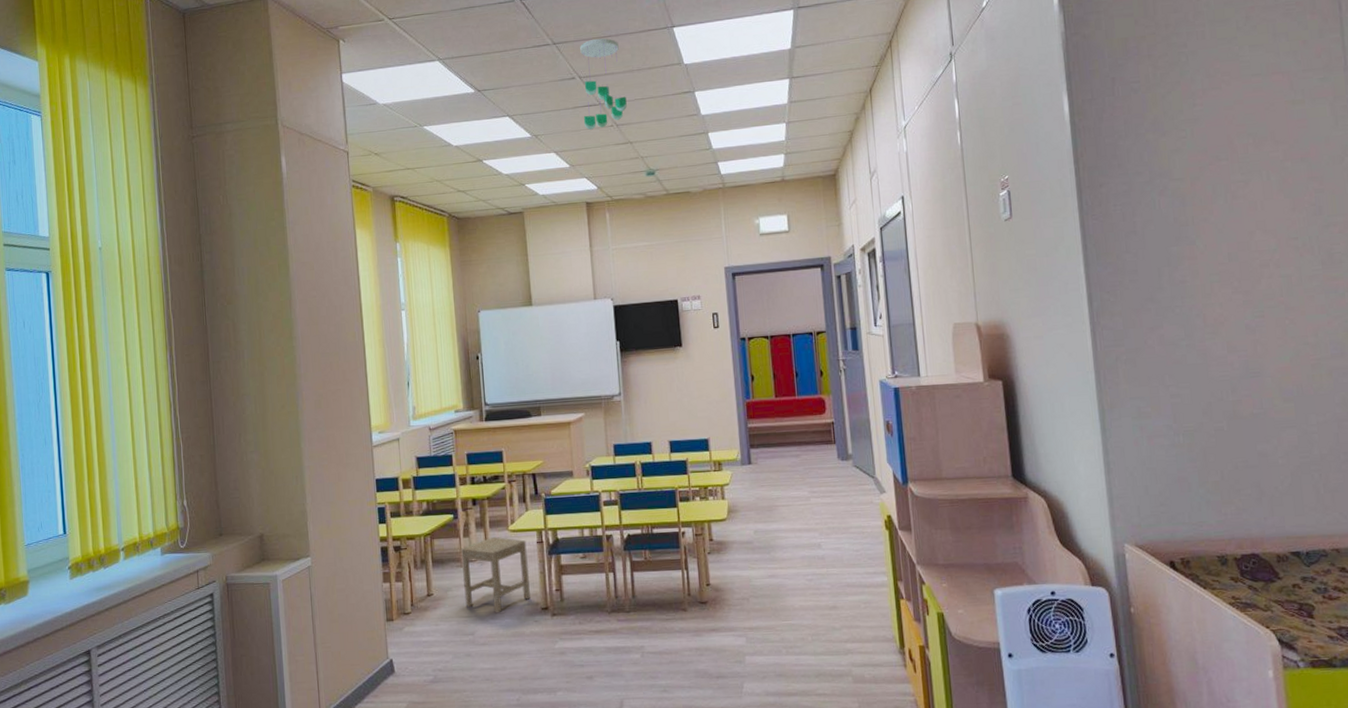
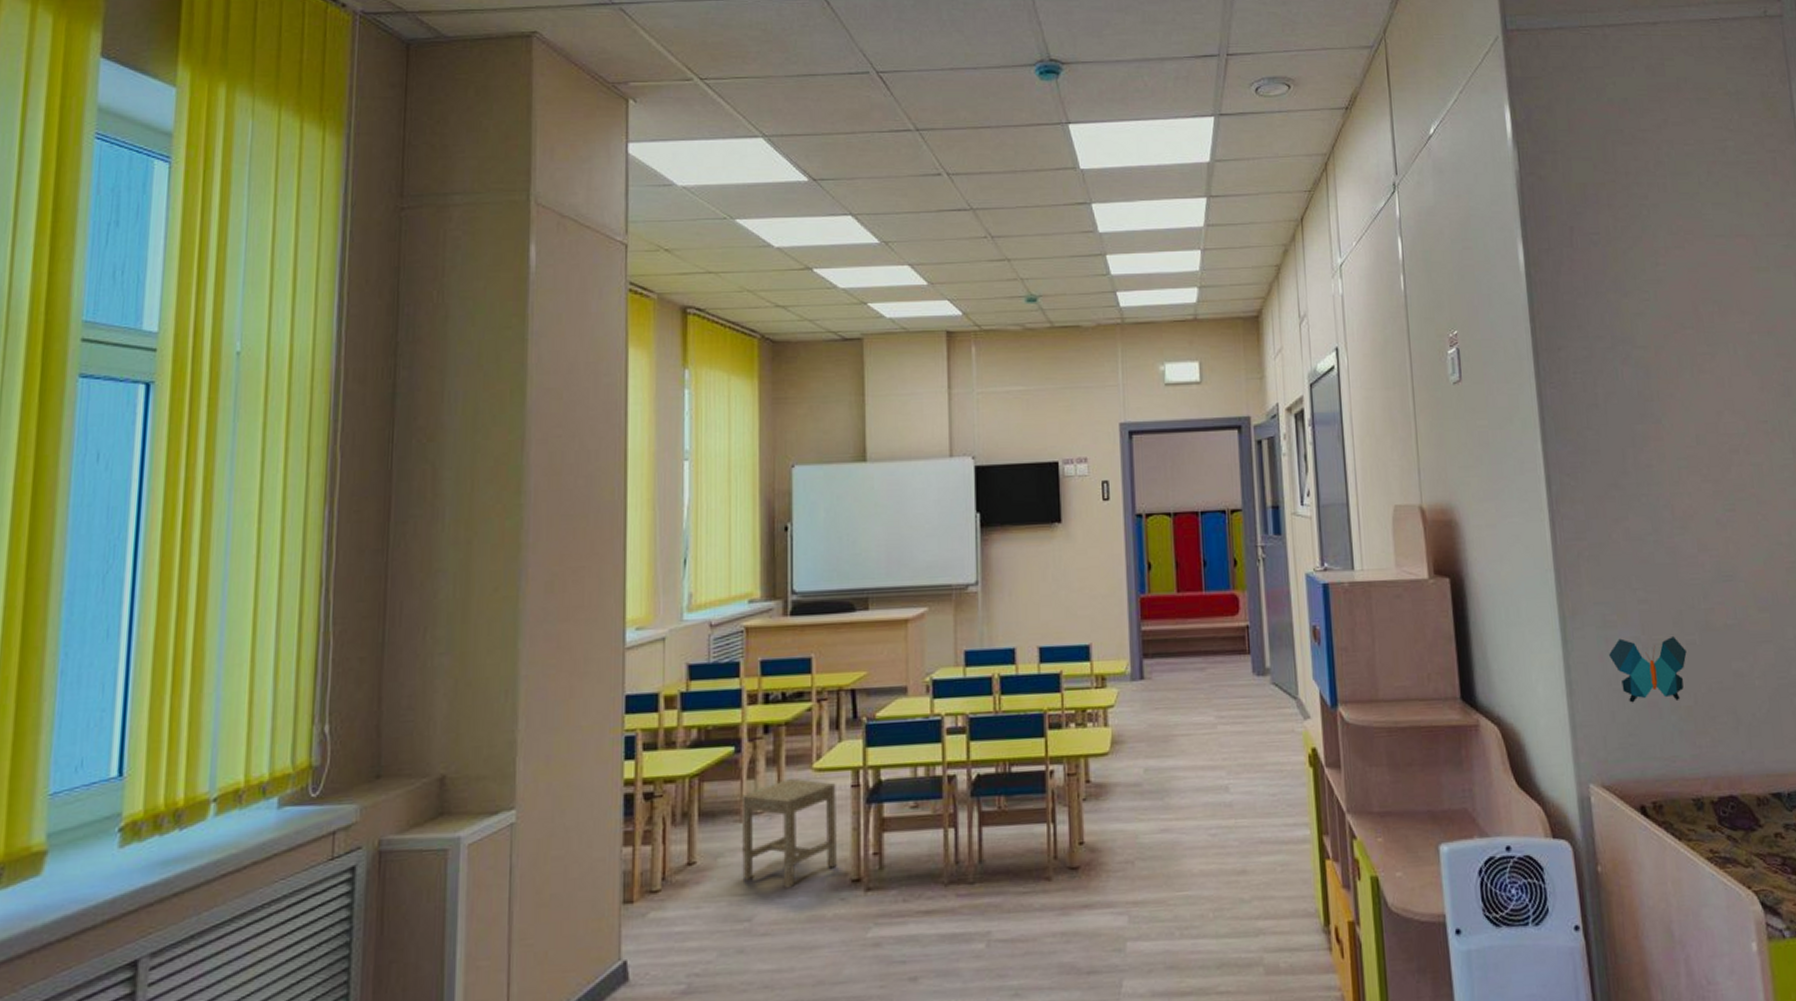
ceiling mobile: present [580,38,627,130] -> none [949,128,1006,240]
decorative butterfly: none [1143,423,1215,479] -> present [1609,635,1687,703]

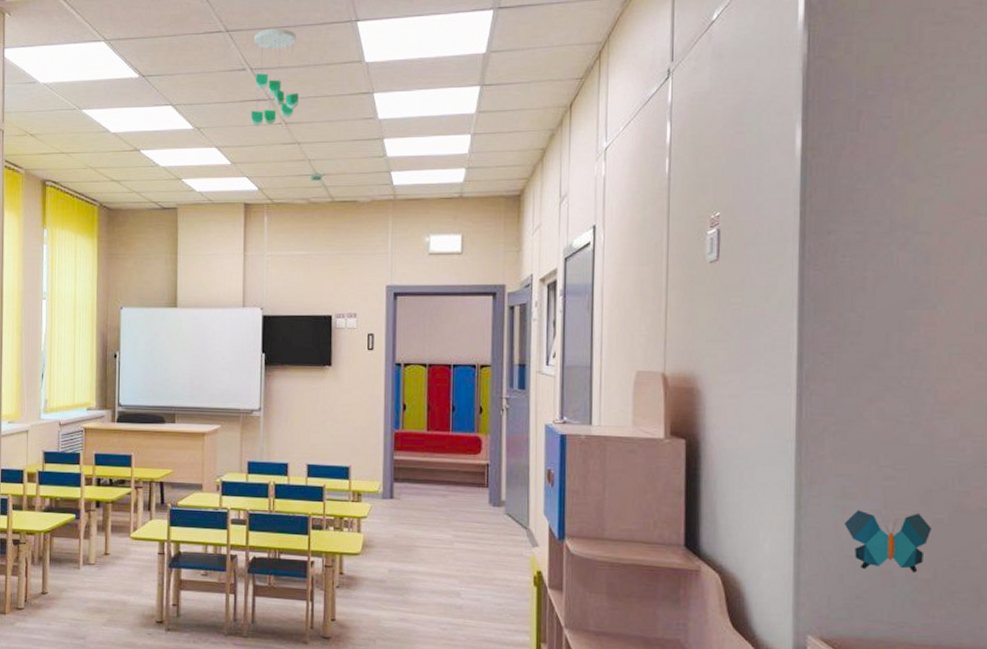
stool: present [742,778,837,889] -> none [79,542,147,621]
ceiling mobile: none [949,128,1006,240] -> present [250,28,299,126]

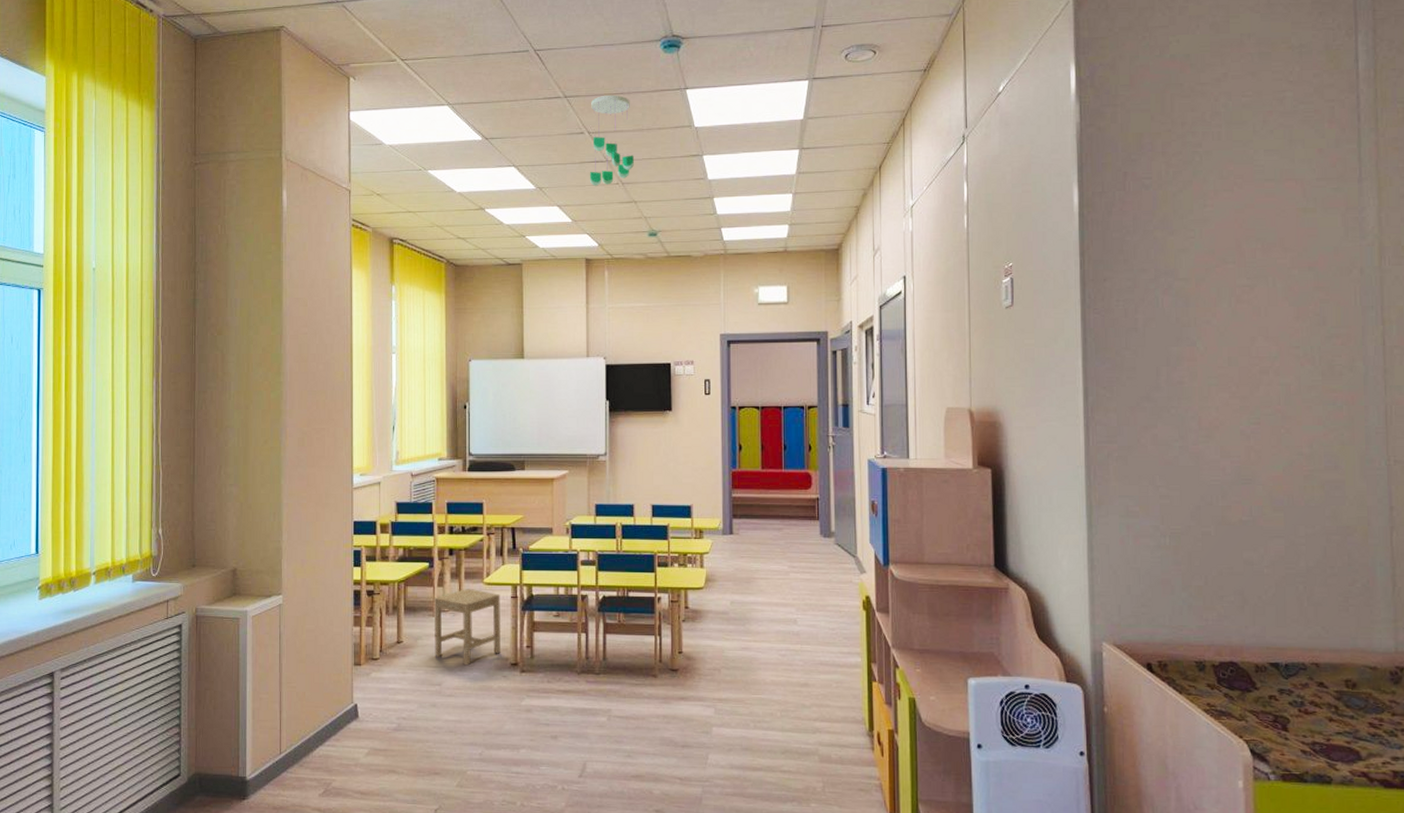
stool: none [79,542,147,621] -> present [435,588,500,666]
decorative butterfly: present [845,510,932,574] -> none [1129,526,1201,581]

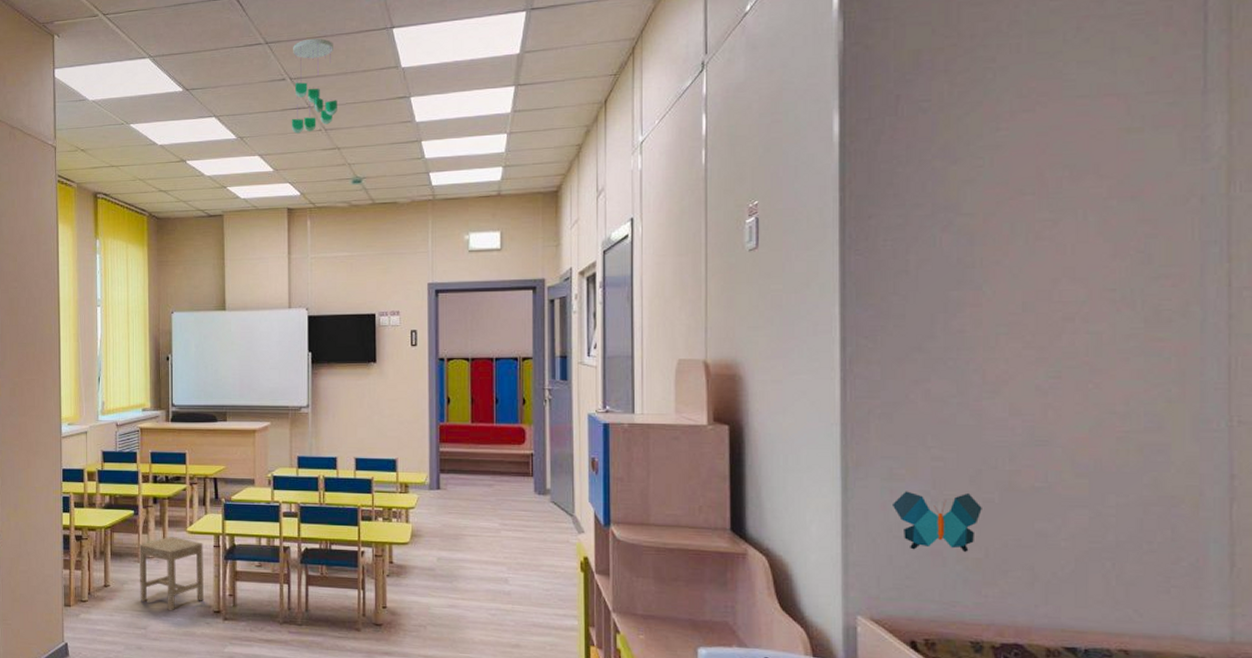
decorative butterfly: none [1129,526,1201,581] -> present [893,491,982,553]

